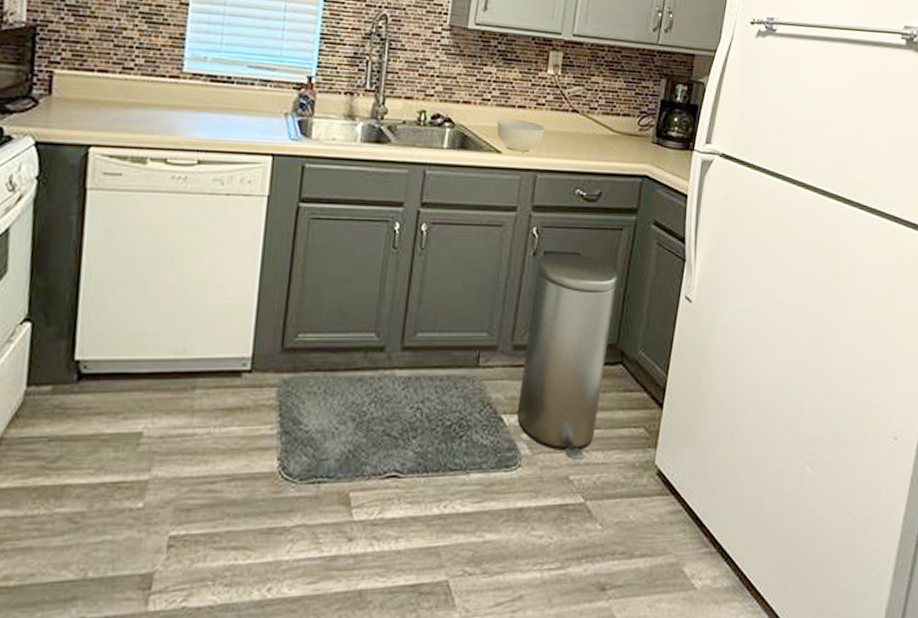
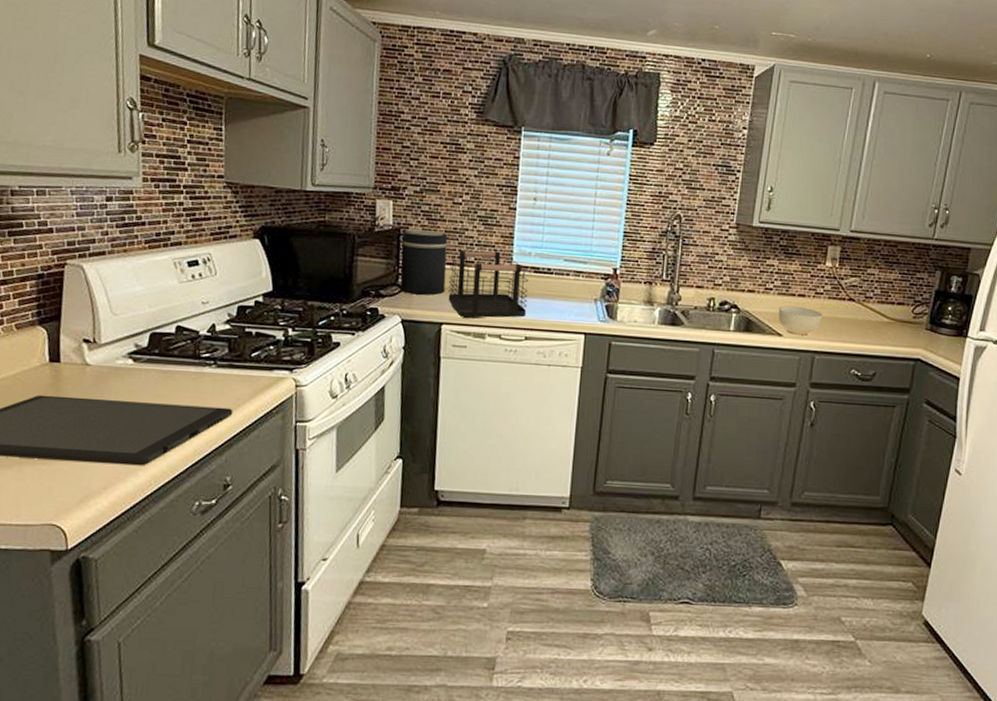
cylinder: none [34,27,100,110] -> present [400,229,448,295]
dish rack: none [98,53,204,139] -> present [448,250,529,319]
pedal bin: present [517,250,618,461] -> none [794,422,889,605]

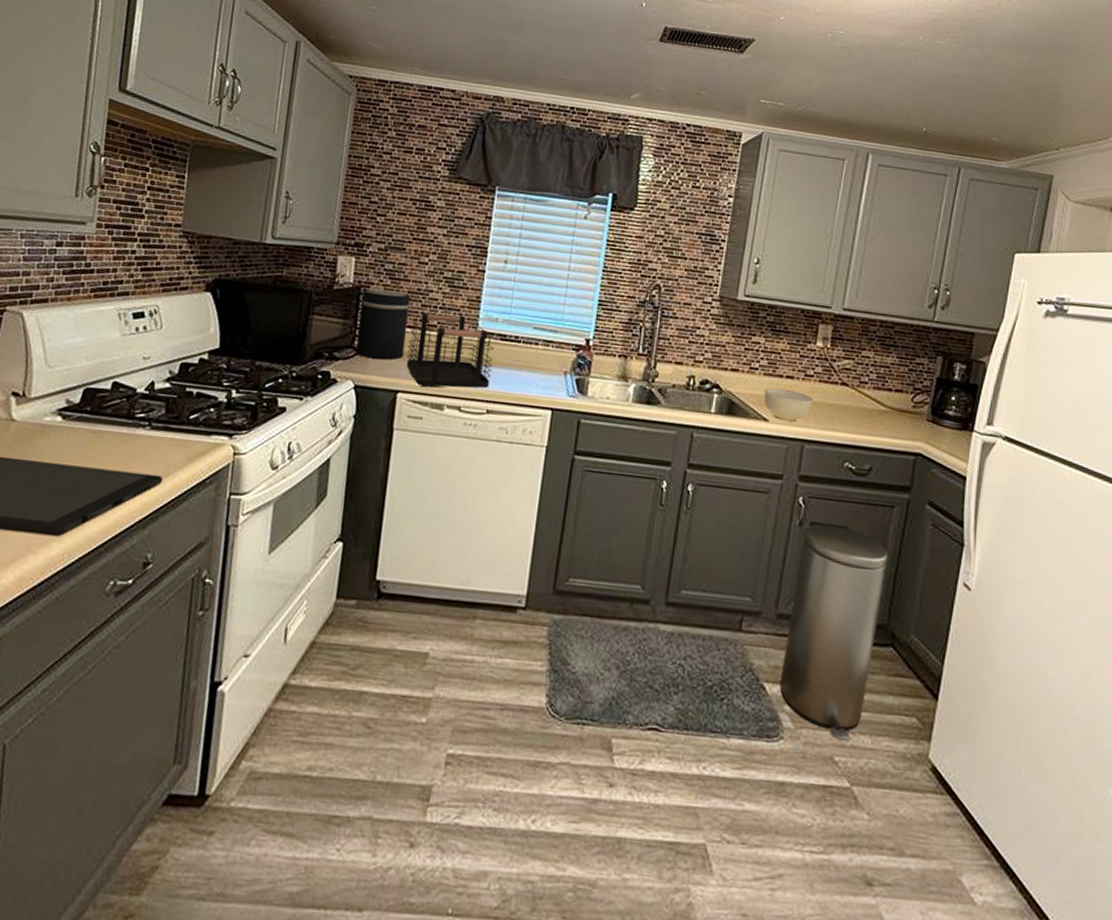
pedal bin: none [794,422,889,605] -> present [780,521,888,742]

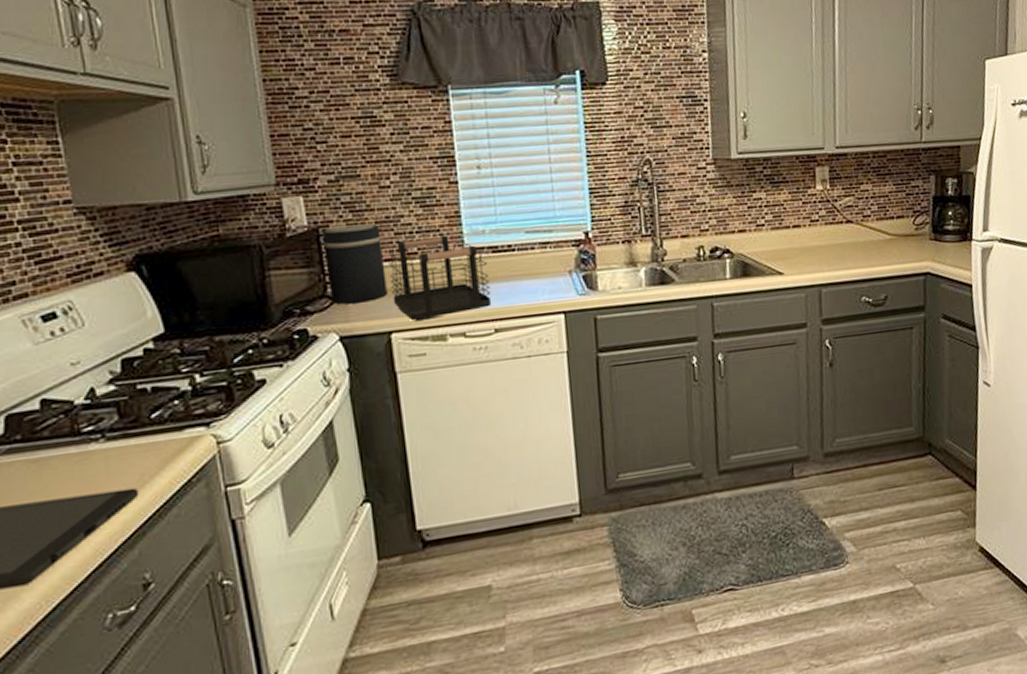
bowl: present [764,387,813,422] -> none [774,238,823,271]
pedal bin: present [780,521,888,742] -> none [835,356,915,550]

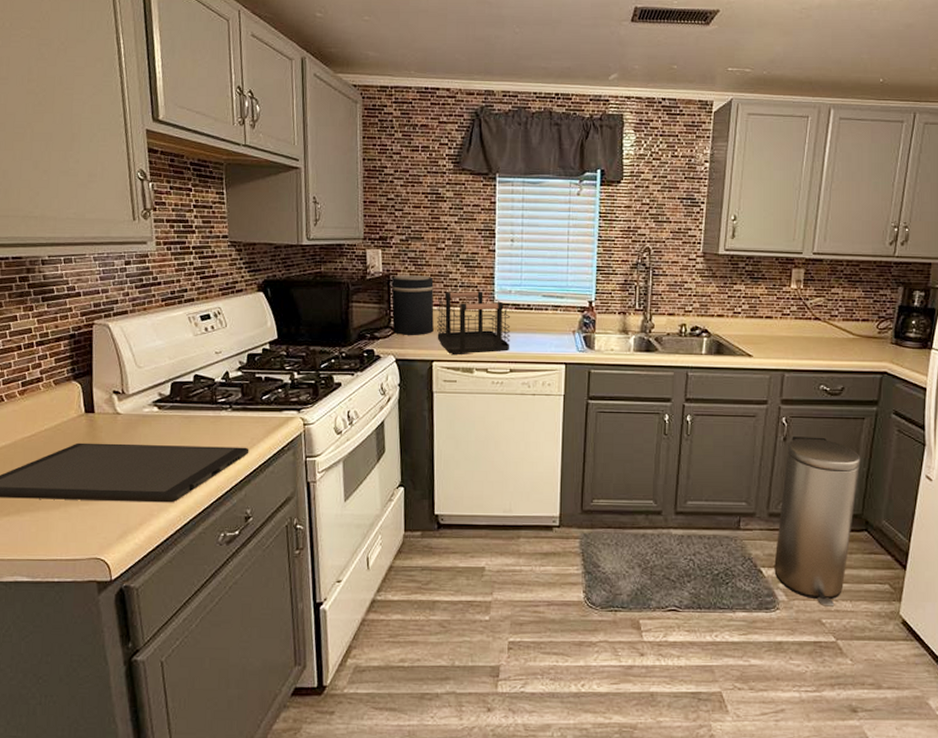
pedal bin: none [835,356,915,550] -> present [774,436,861,608]

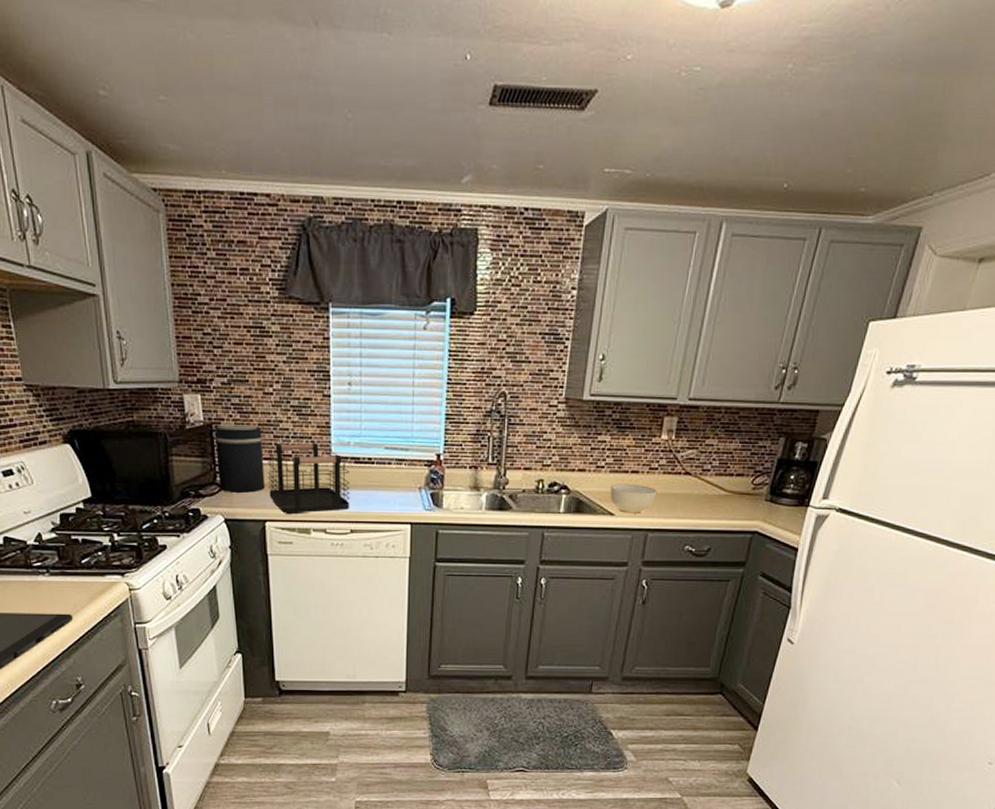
bowl: none [747,327,790,355] -> present [610,483,657,513]
pedal bin: present [774,436,861,608] -> none [624,600,722,767]

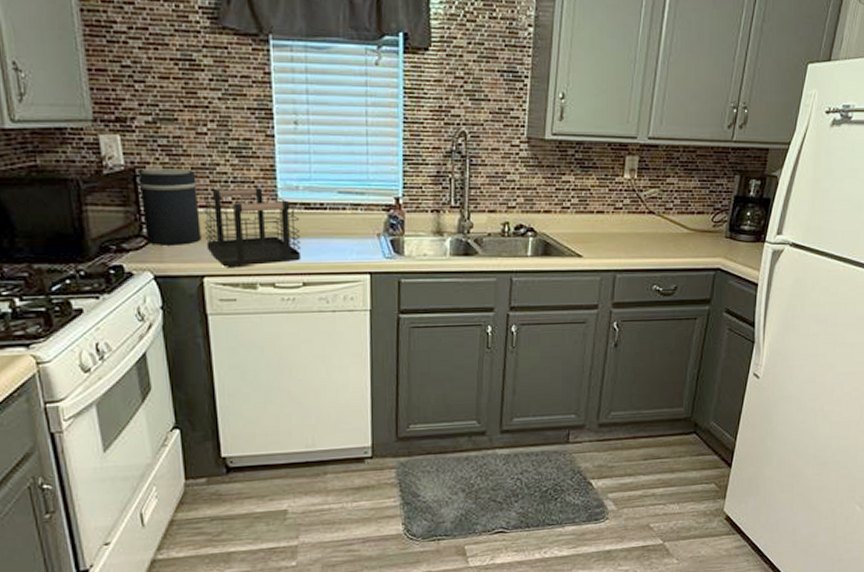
bowl: present [610,483,657,513] -> none [577,224,623,254]

